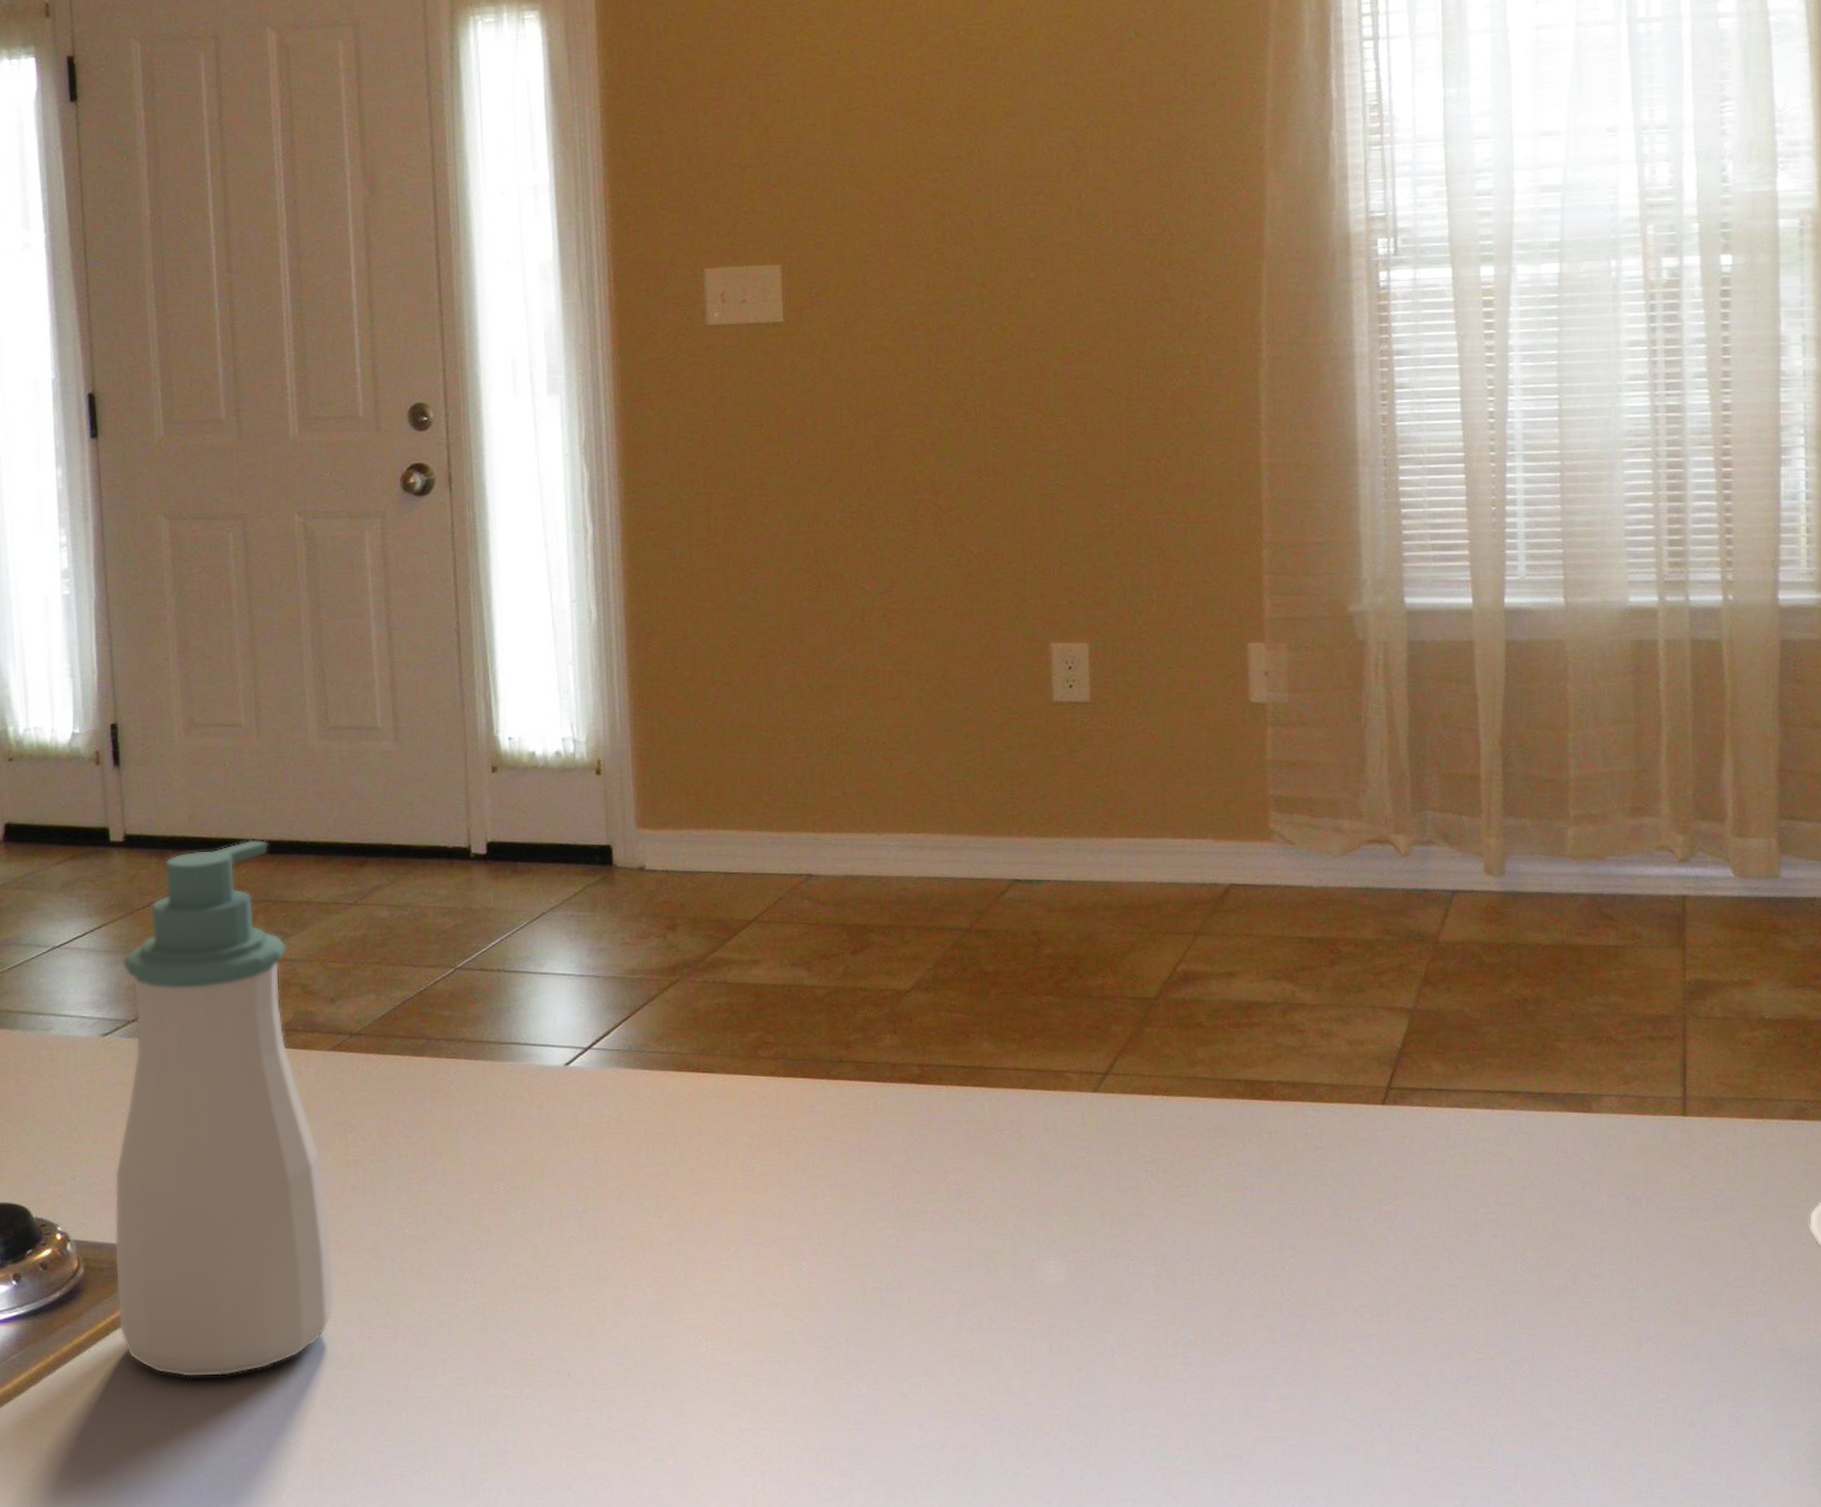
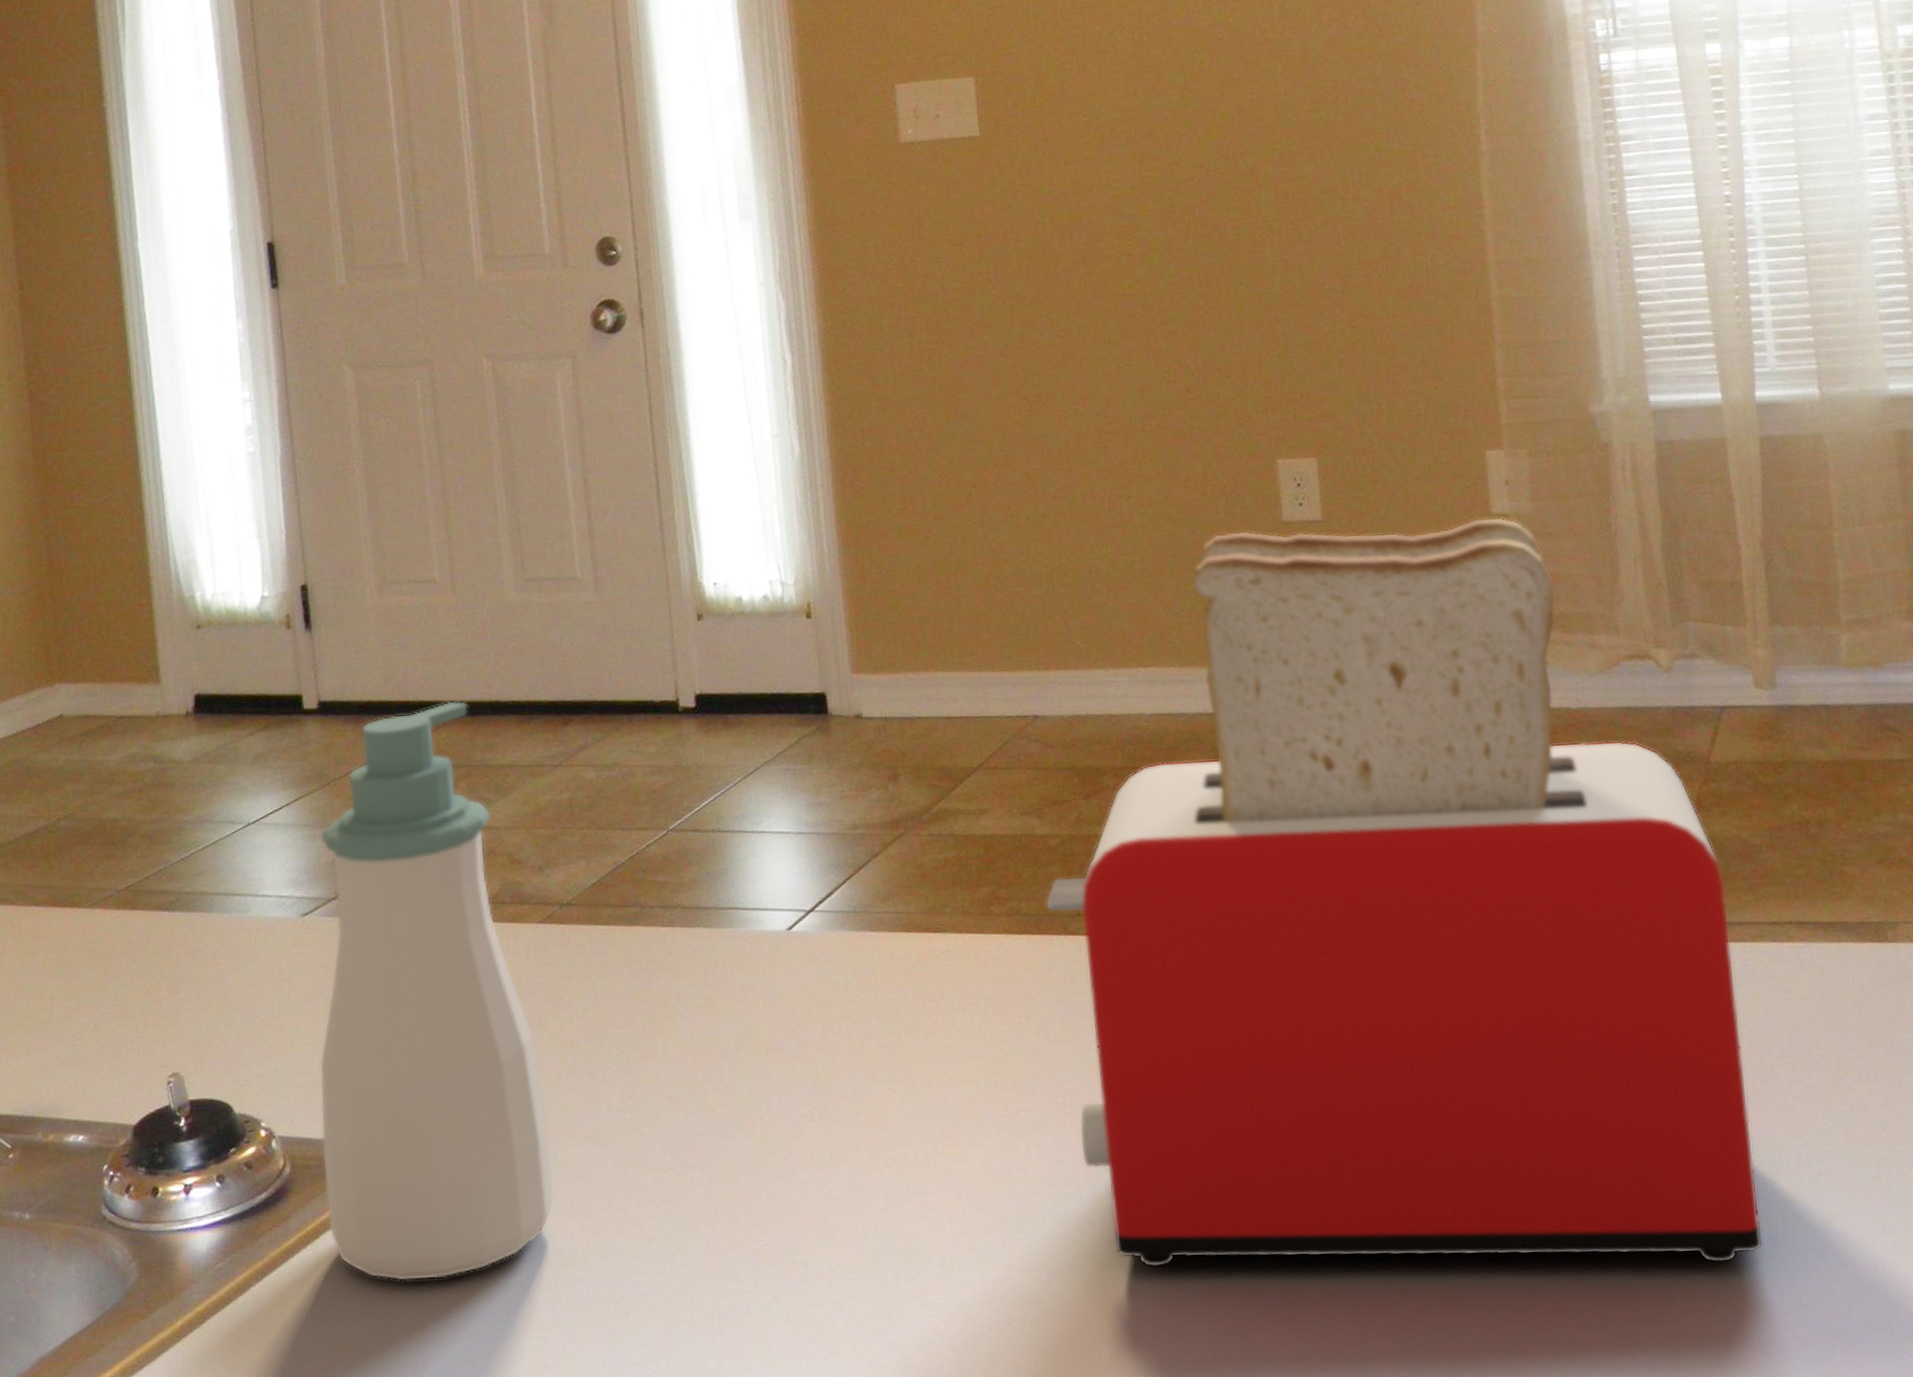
toaster: none [810,705,1458,1399] -> present [1045,517,1763,1268]

